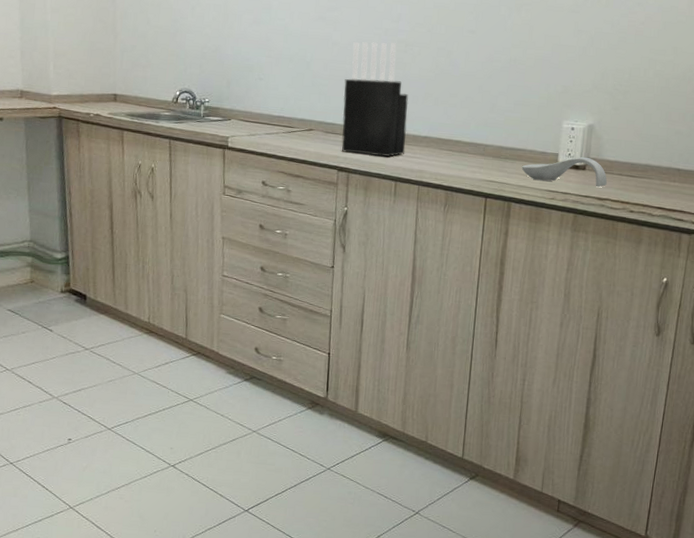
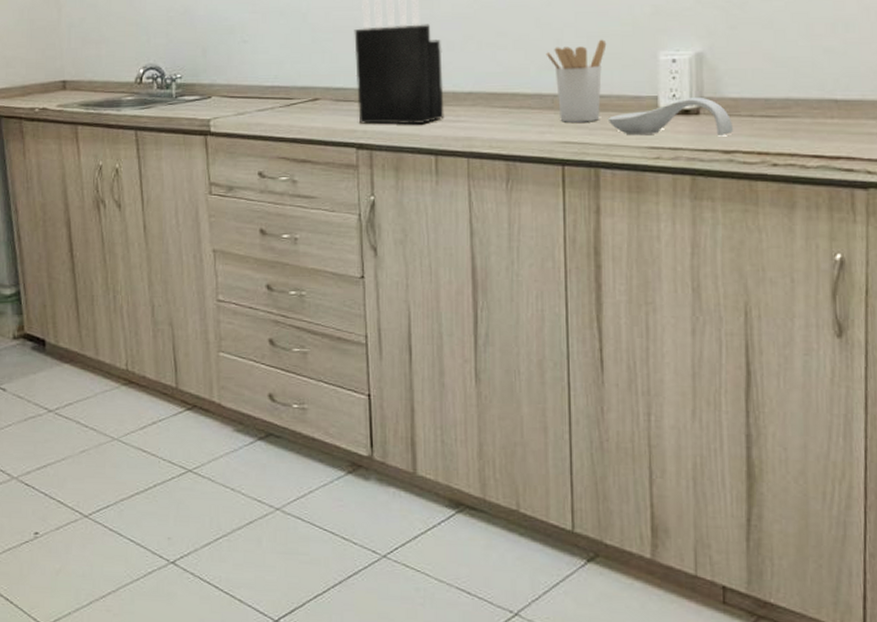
utensil holder: none [483,107,528,168] -> present [546,39,607,122]

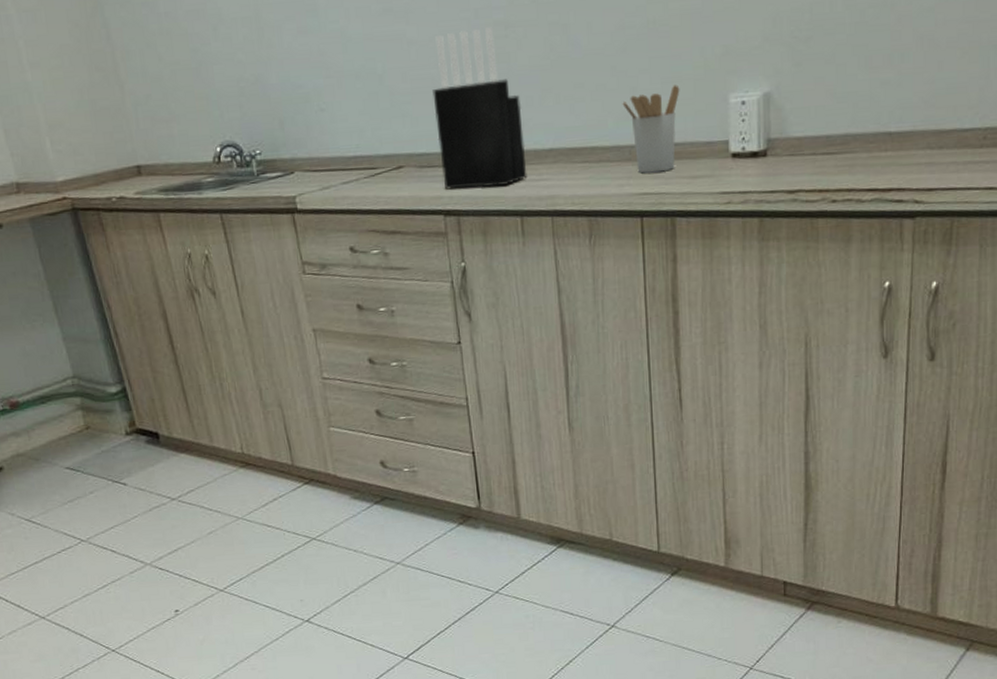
spoon rest: present [607,96,733,137] -> none [682,138,797,182]

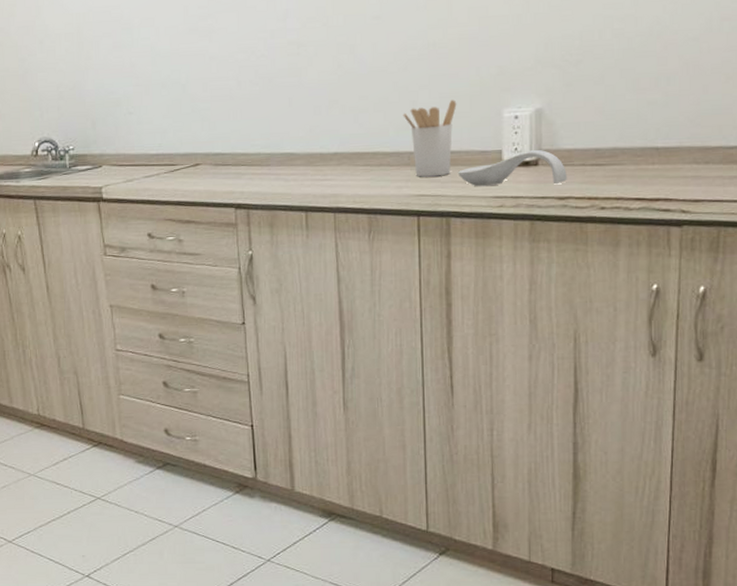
knife block: present [432,27,527,190] -> none [230,46,313,186]
spoon rest: none [682,138,797,182] -> present [457,149,567,187]

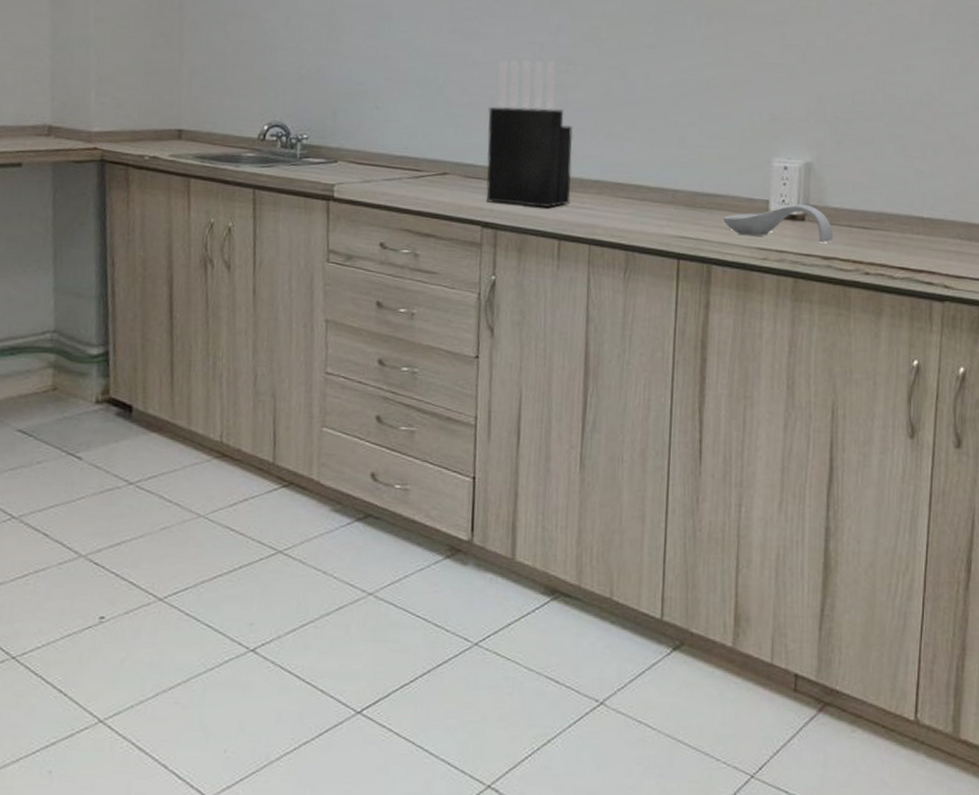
knife block: none [230,46,313,186] -> present [486,59,573,208]
utensil holder: present [403,99,457,177] -> none [670,141,727,219]

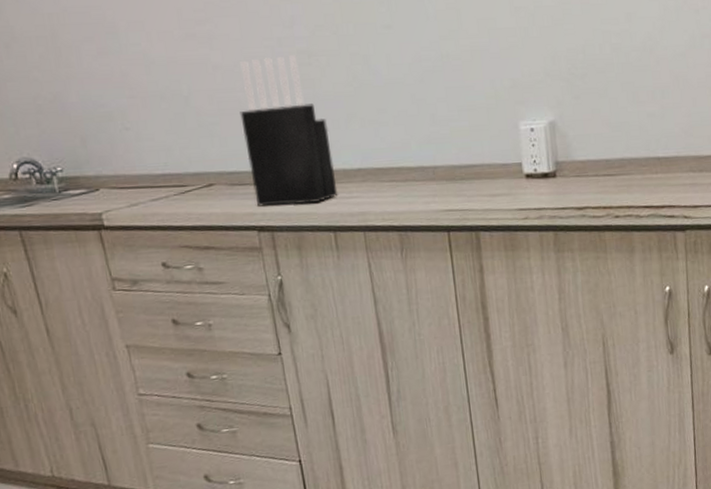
spoon rest: present [722,203,833,243] -> none [482,161,583,200]

